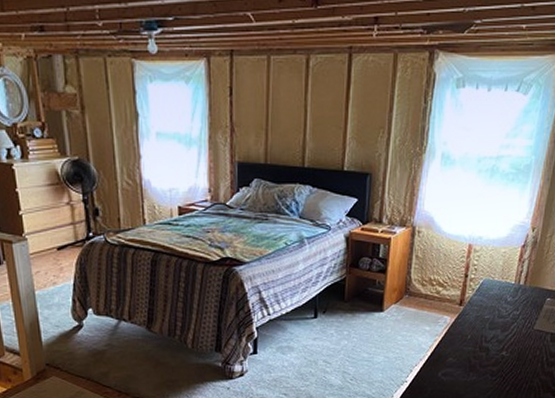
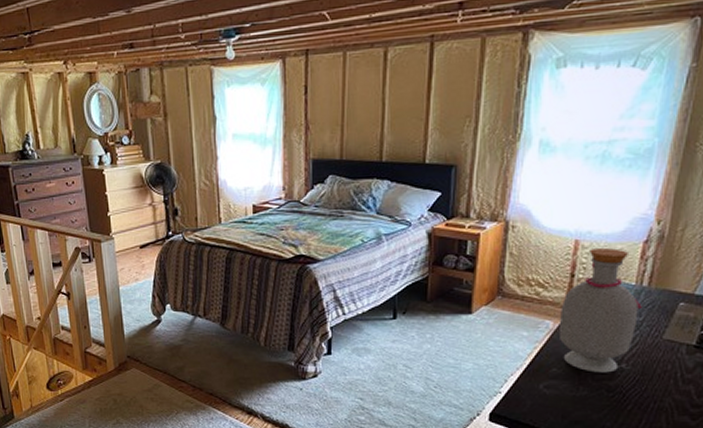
bottle: none [454,251,519,360] -> present [558,247,642,373]

